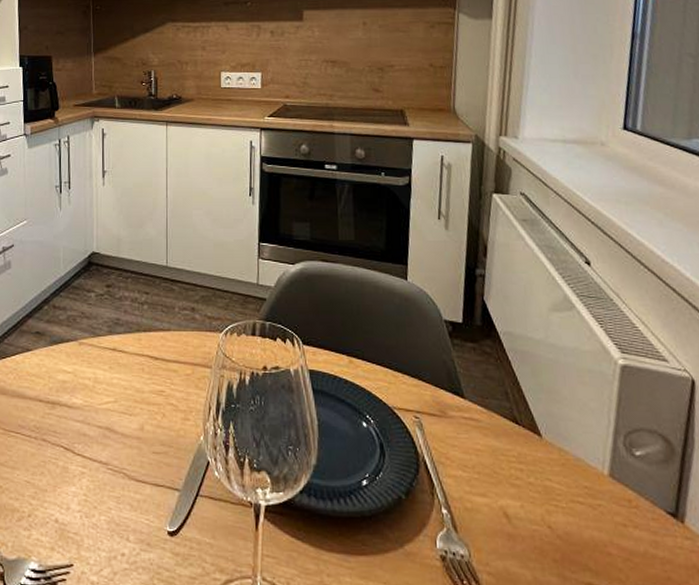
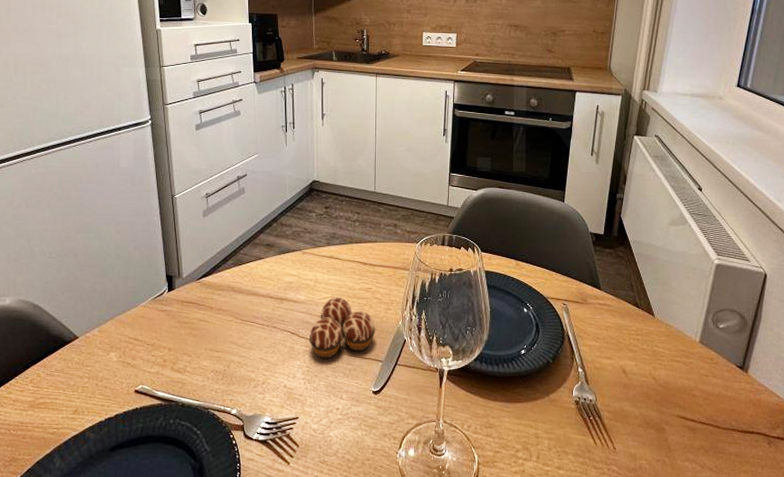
cupcake: none [86,401,171,485] -> present [308,296,376,359]

